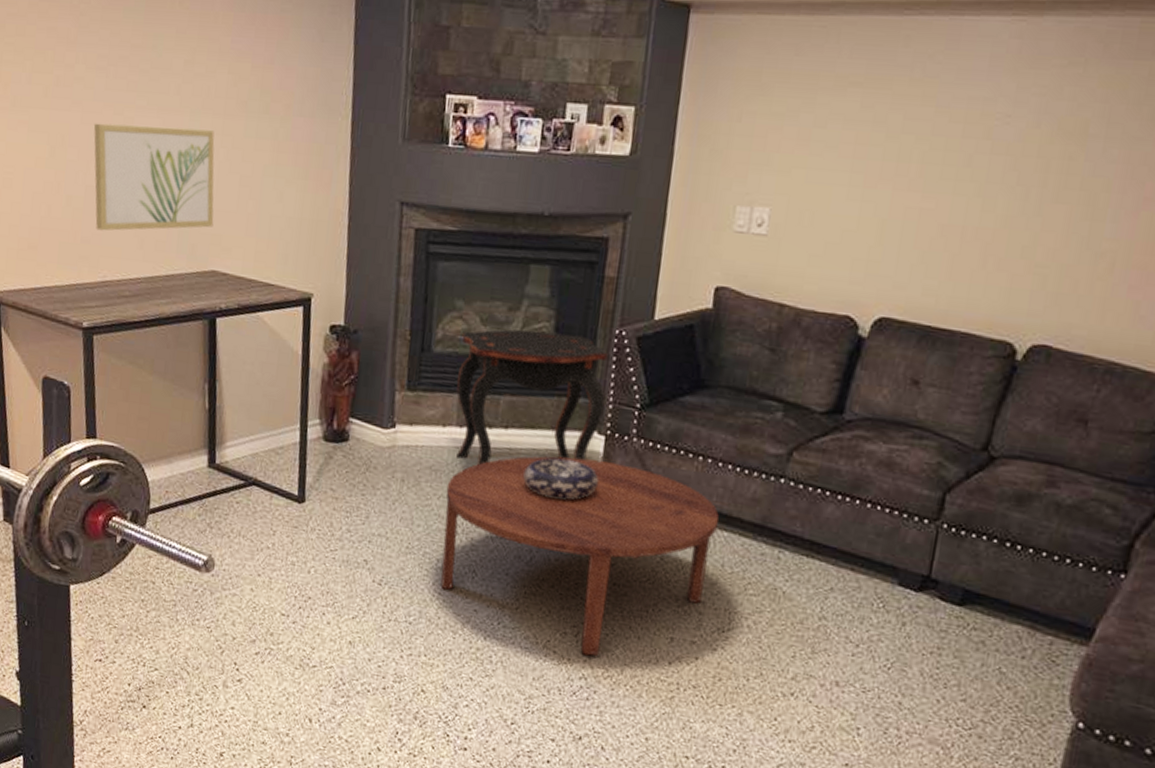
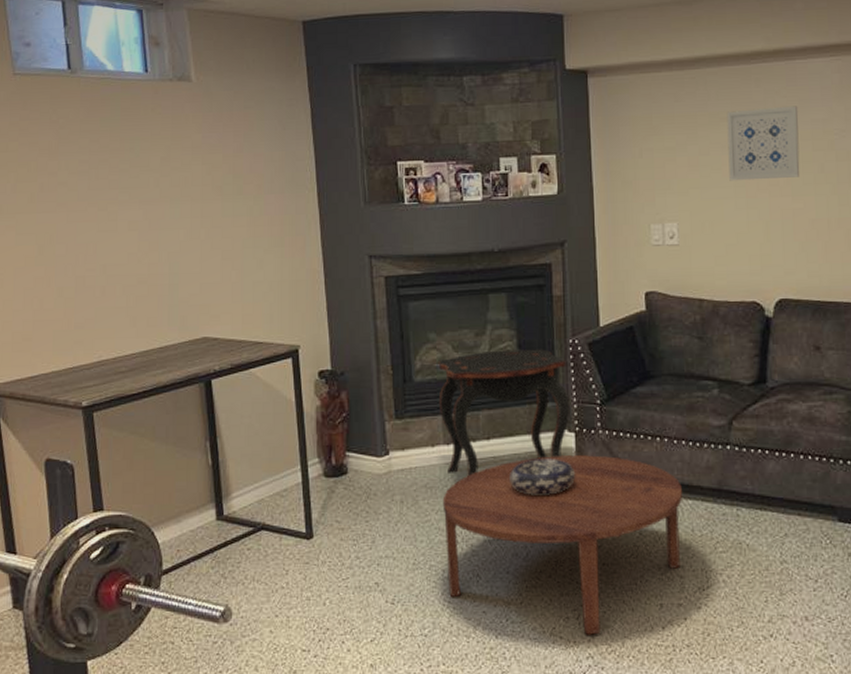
wall art: present [93,123,215,231] -> none [79,214,201,316]
wall art: none [846,74,955,169] -> present [726,106,800,181]

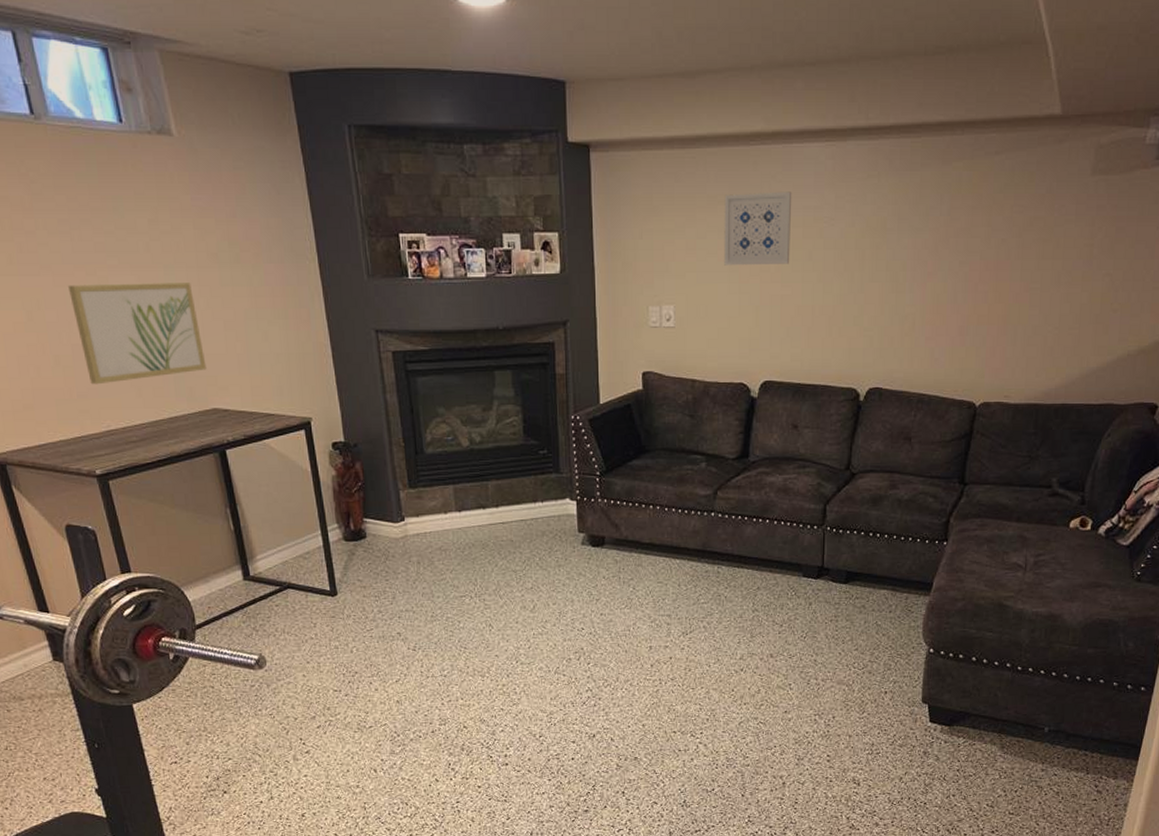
wall art: none [79,214,201,316] -> present [67,282,207,385]
side table: present [438,349,570,477] -> none [448,424,572,541]
coffee table: present [442,455,682,635] -> none [456,521,671,673]
decorative bowl: present [509,459,575,495] -> none [517,524,576,556]

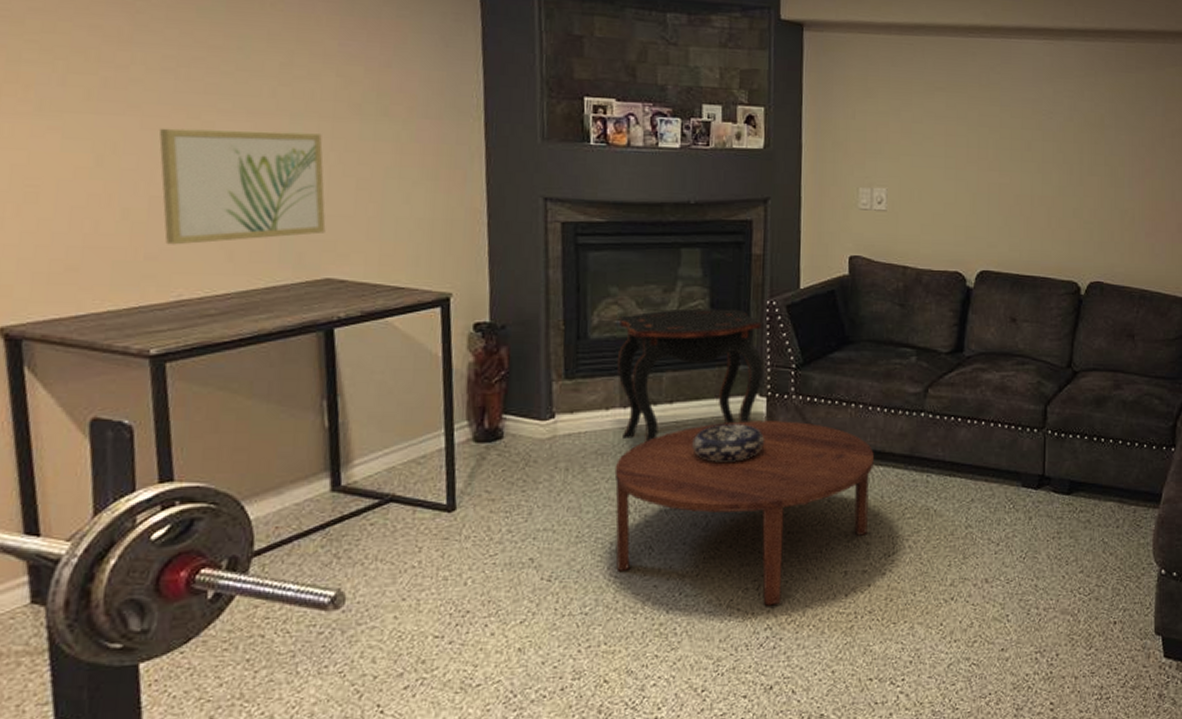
side table: none [448,424,572,541] -> present [616,308,763,443]
coffee table: none [456,521,671,673] -> present [614,421,874,606]
decorative bowl: none [517,524,576,556] -> present [692,424,764,462]
wall art: present [724,191,792,266] -> none [940,81,1011,153]

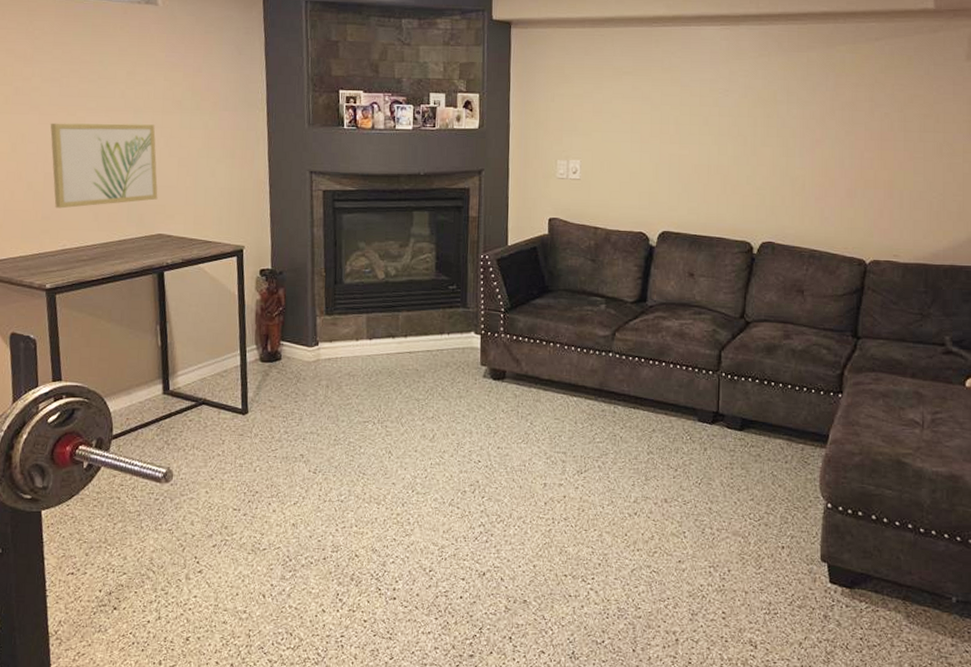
coffee table: present [614,421,874,606] -> none [362,354,569,507]
side table: present [616,308,763,443] -> none [364,260,478,368]
decorative bowl: present [692,424,764,462] -> none [422,356,479,387]

